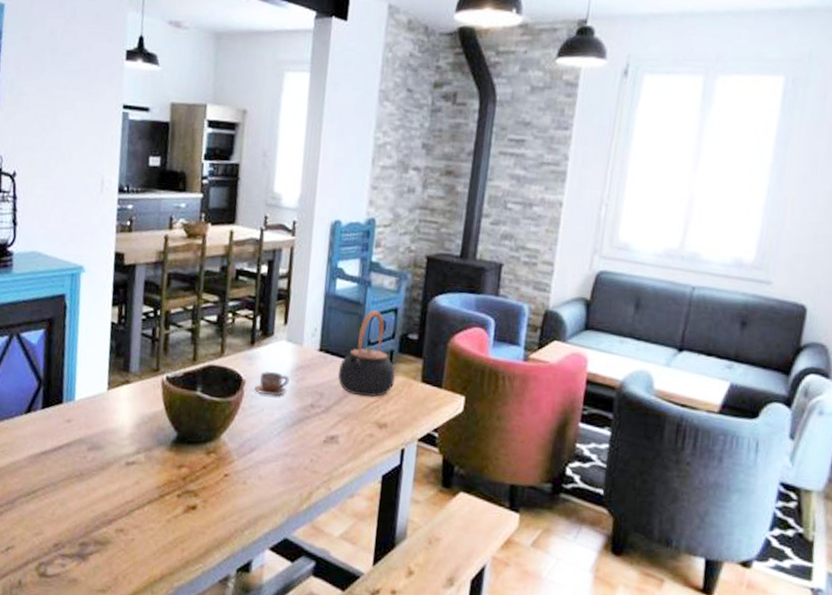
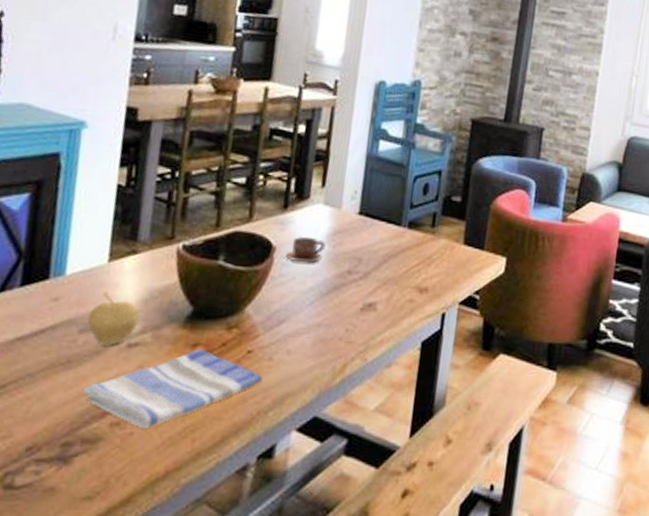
dish towel: none [92,470,238,537] -> present [81,349,262,429]
fruit: none [93,416,134,463] -> present [87,292,140,346]
teapot: present [337,310,395,397] -> none [377,172,438,261]

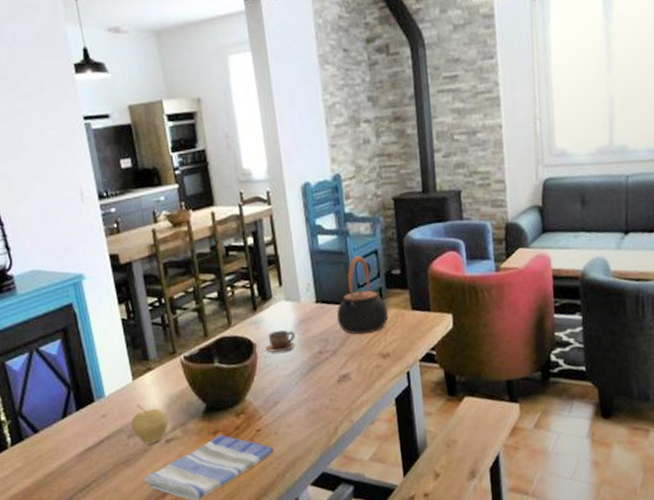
teapot: none [377,172,438,261] -> present [336,255,388,335]

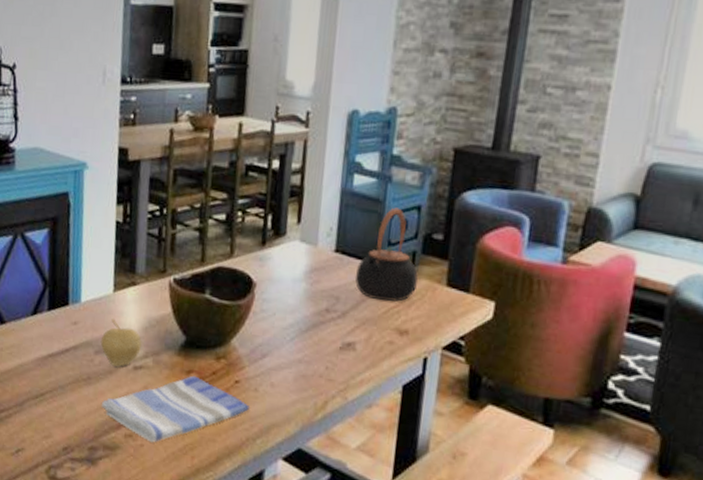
cup: present [265,330,296,353] -> none [266,272,303,300]

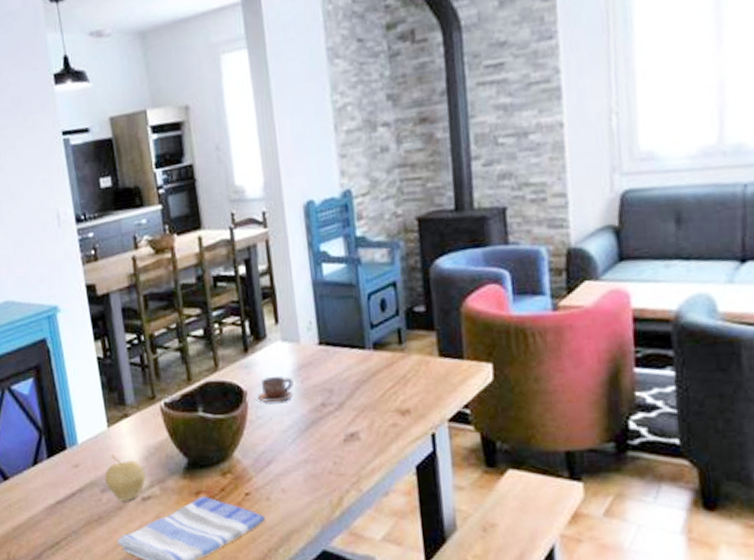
cup: none [266,272,303,300] -> present [257,376,294,403]
teapot: present [355,207,418,302] -> none [343,288,409,385]

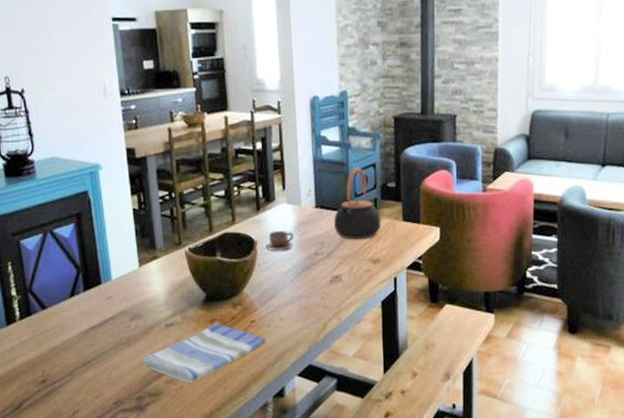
fruit: present [104,454,145,501] -> none [134,289,169,327]
teapot: none [343,288,409,385] -> present [333,167,381,240]

